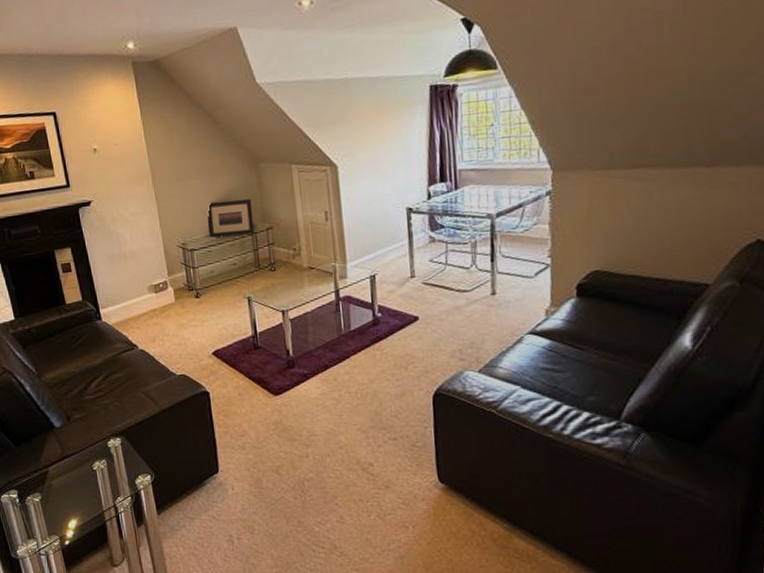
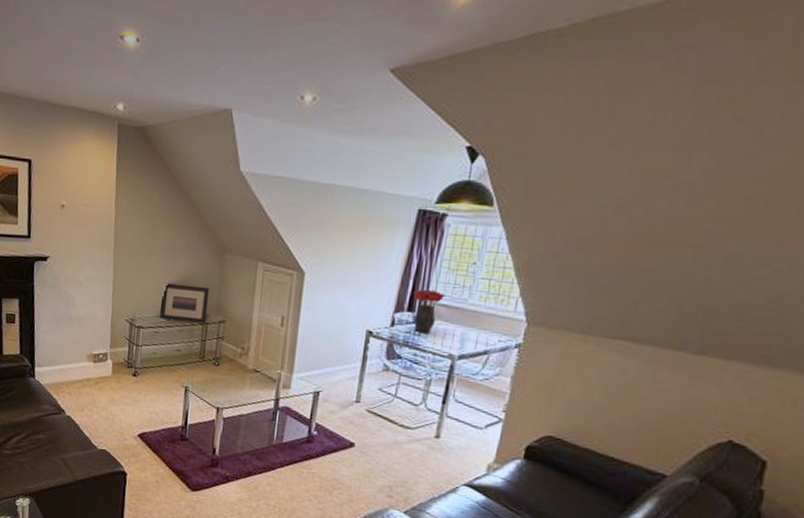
bouquet: none [442,157,473,201] -> present [413,289,446,334]

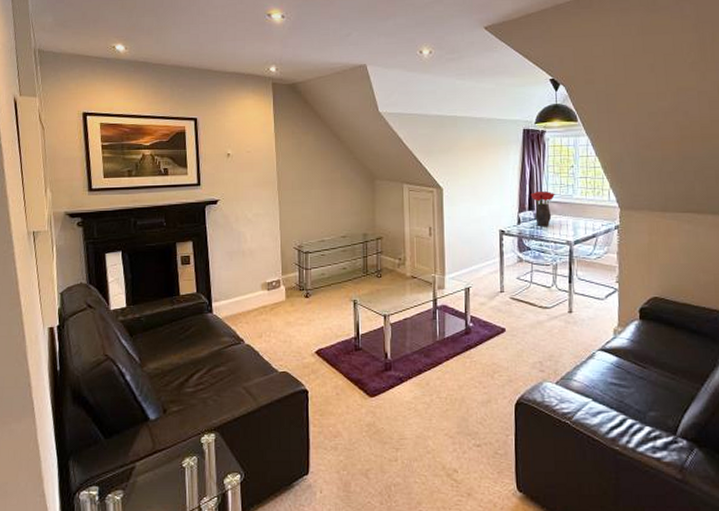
picture frame: present [160,282,210,324] -> none [325,210,366,243]

